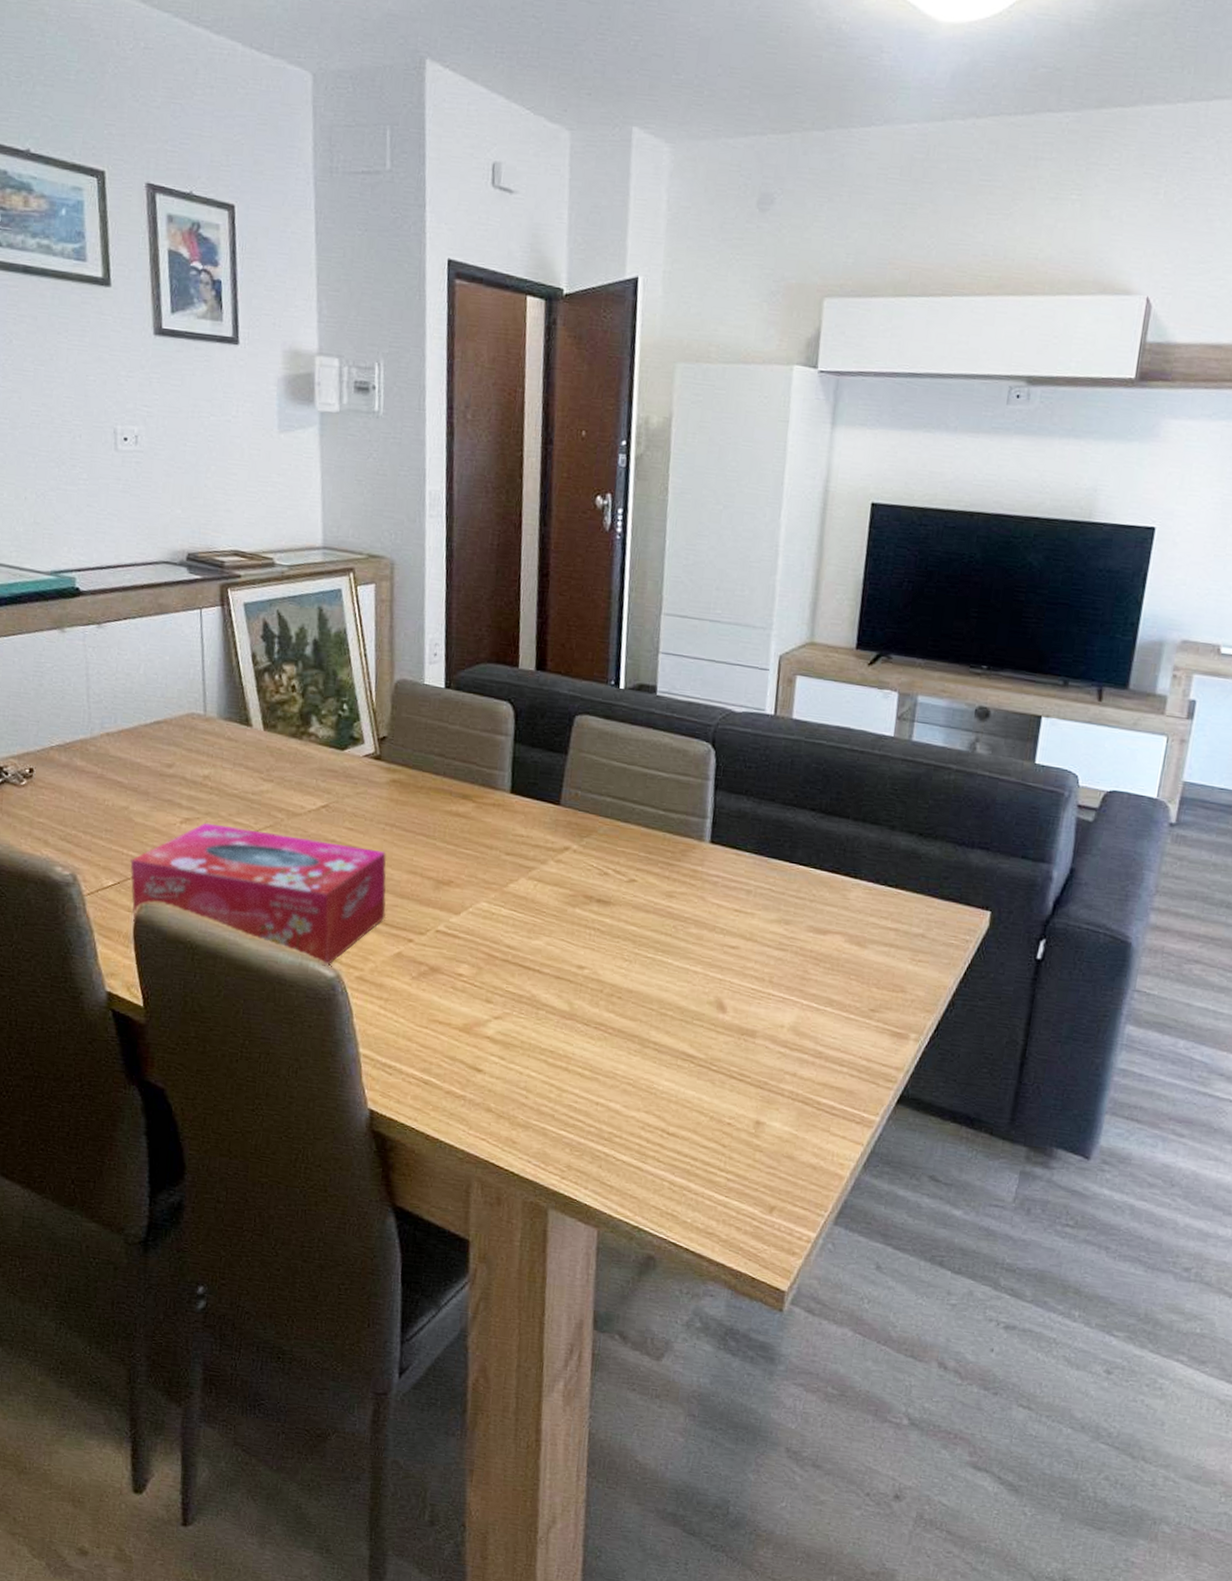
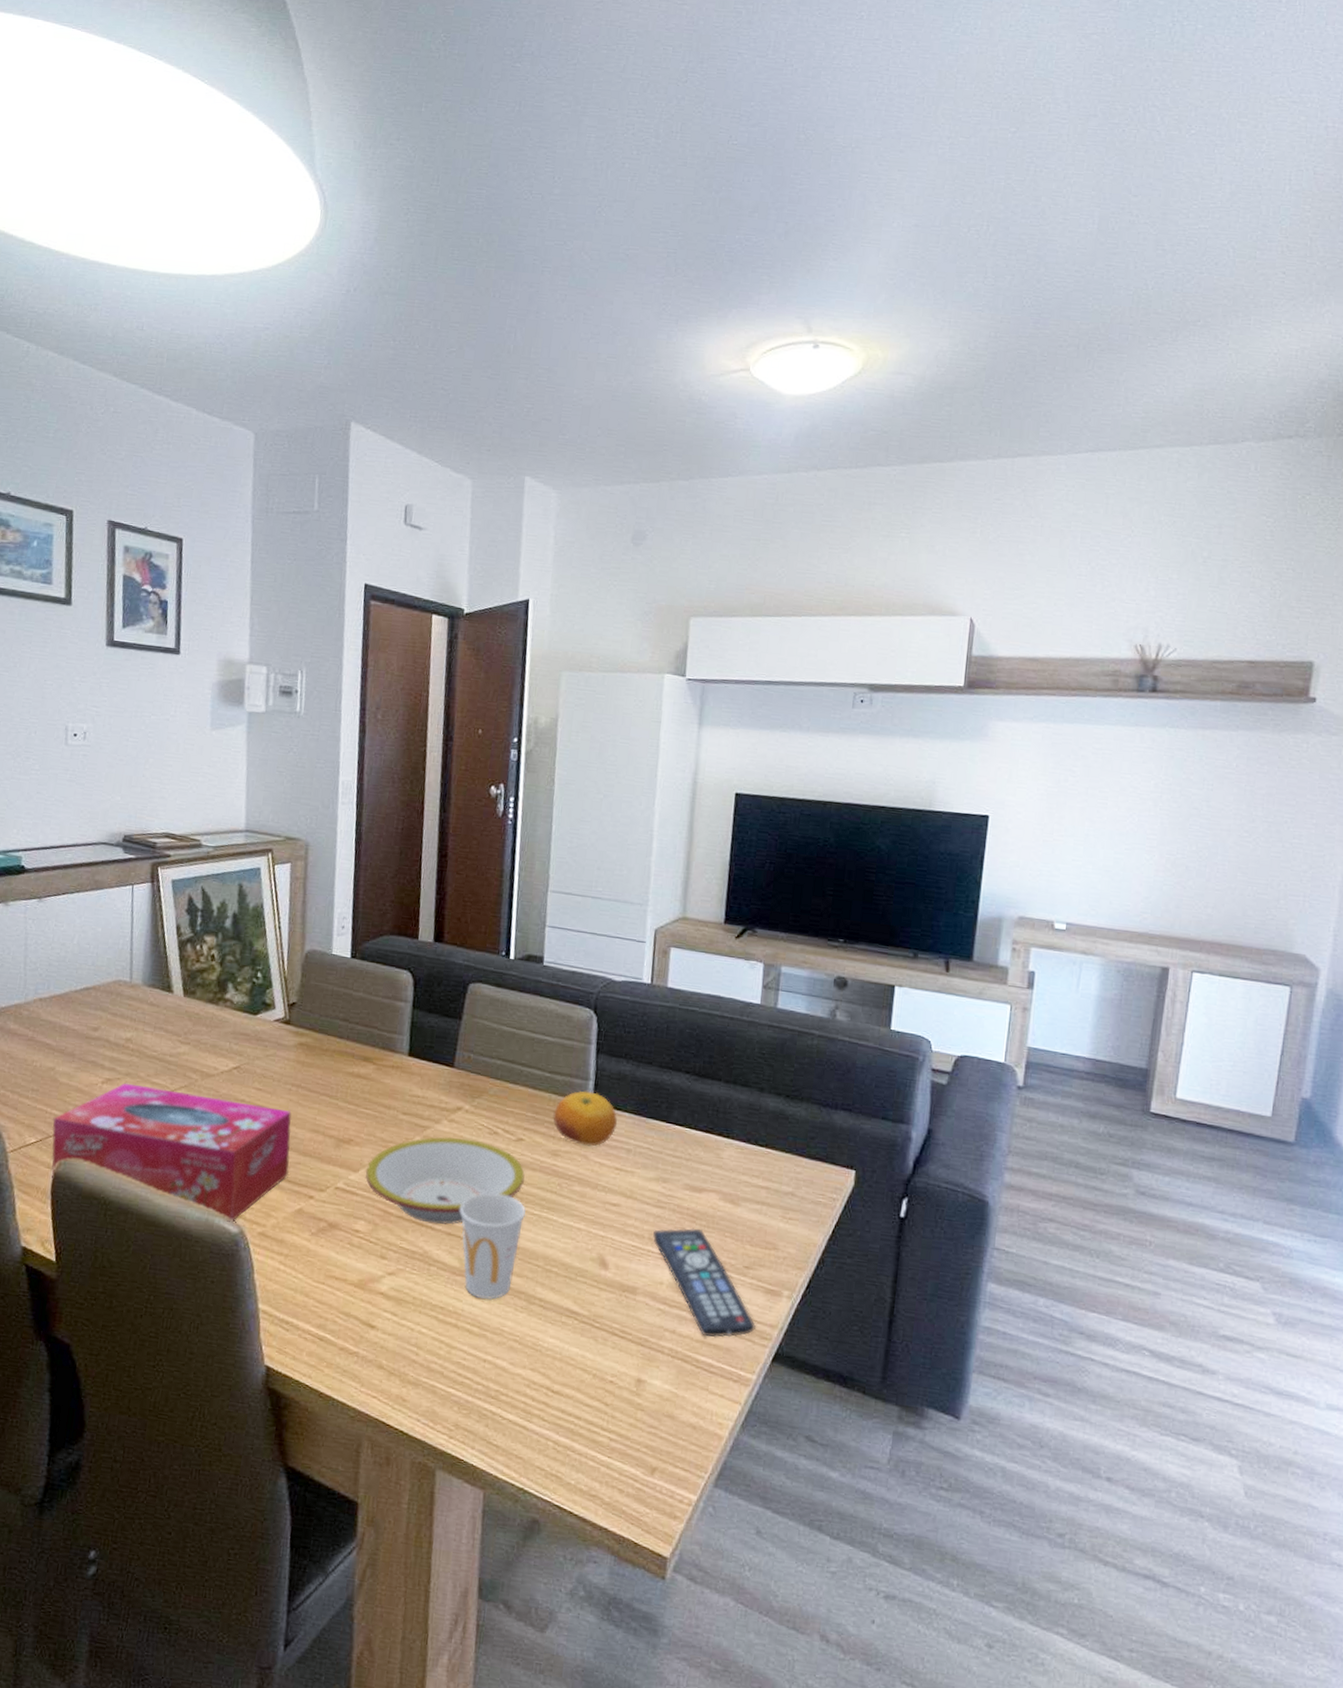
bowl: none [467,877,638,968] -> present [364,1136,525,1225]
cup: none [569,935,639,1043] -> present [460,1193,526,1300]
fruit: none [667,829,737,888] -> present [553,1091,617,1147]
remote control: none [773,970,881,1081] -> present [652,1227,756,1338]

